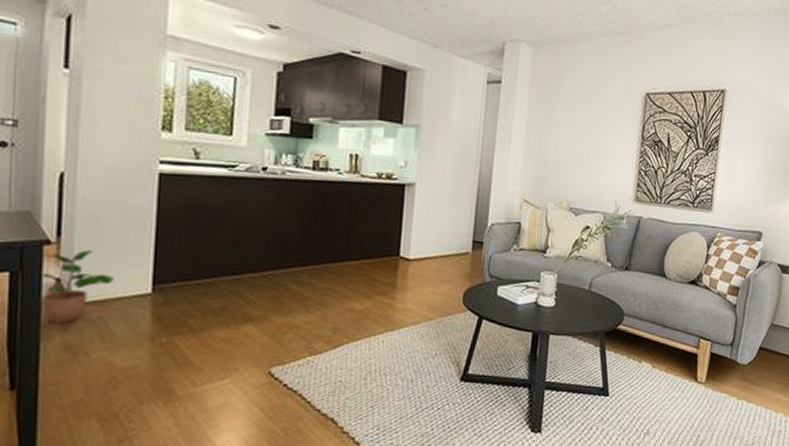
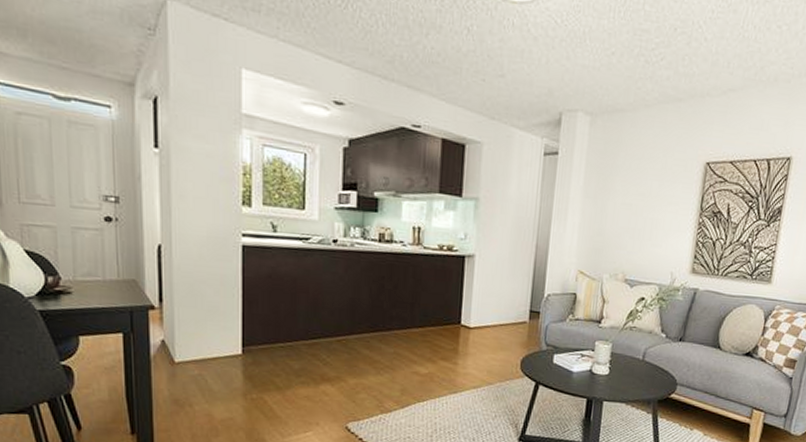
potted plant: present [43,250,115,323] -> none [150,315,211,379]

